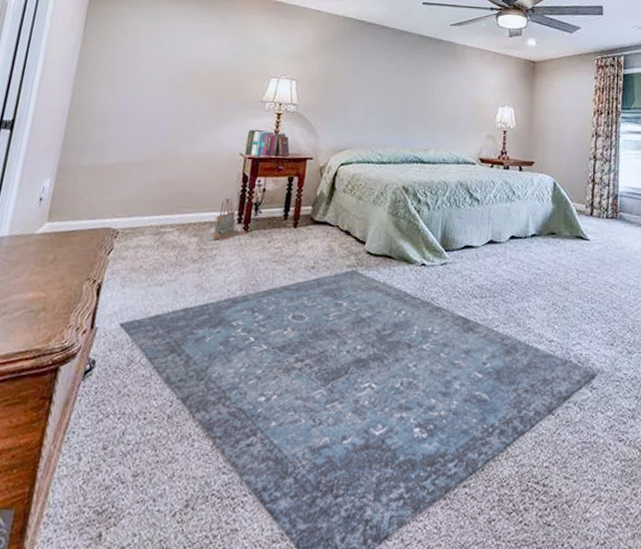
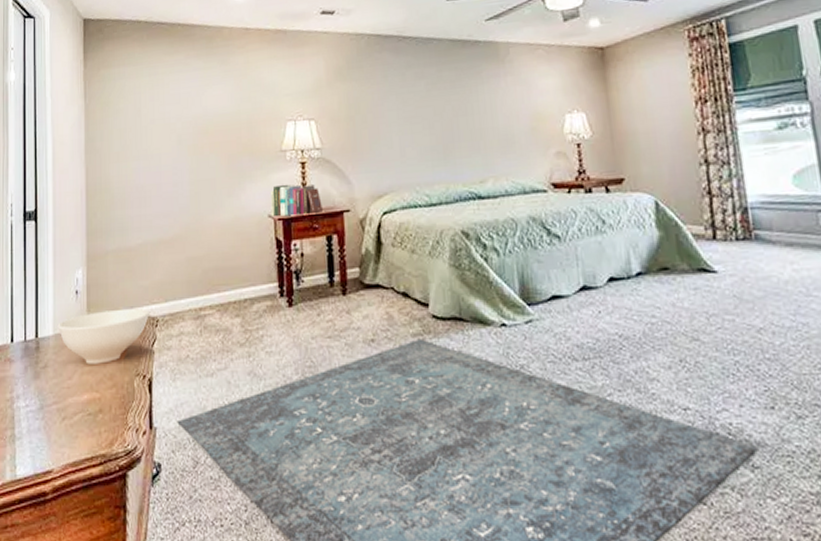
bowl: none [14,219,112,267] -> present [57,308,151,364]
handbag: present [213,198,247,241] -> none [256,268,291,319]

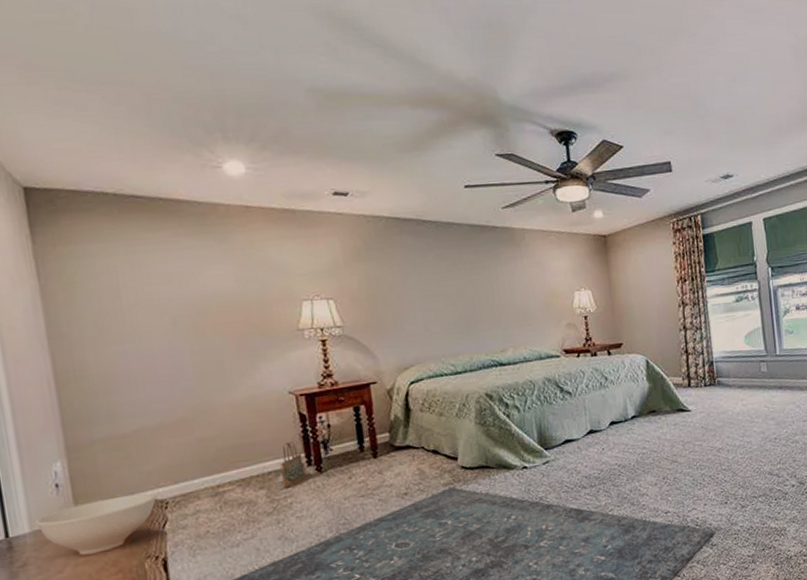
handbag: none [256,268,291,319] -> present [280,441,321,489]
books: present [270,184,323,217] -> none [289,360,348,393]

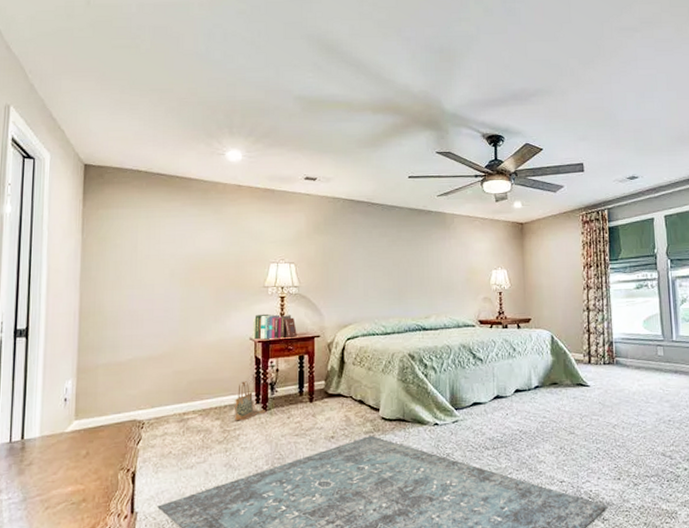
bowl: present [35,493,157,556] -> none [44,413,137,461]
books: none [289,360,348,393] -> present [252,313,297,340]

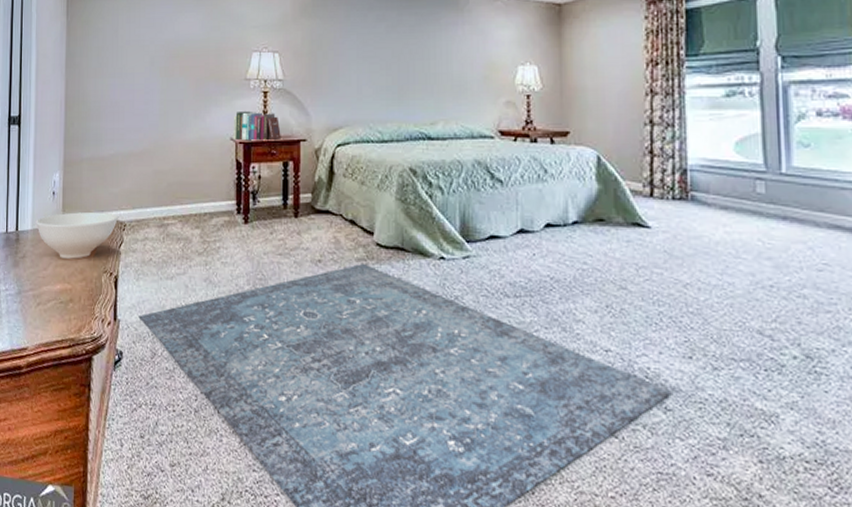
bowl: none [44,413,137,461] -> present [35,212,119,259]
handbag: present [235,381,265,421] -> none [215,187,247,232]

